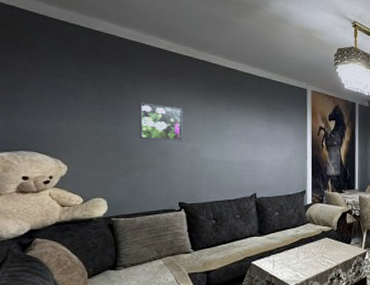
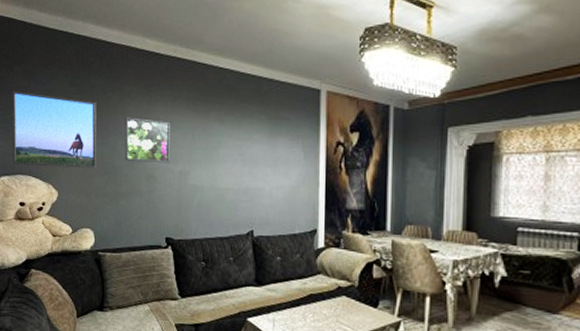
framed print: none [13,72,110,146] -> present [12,90,97,169]

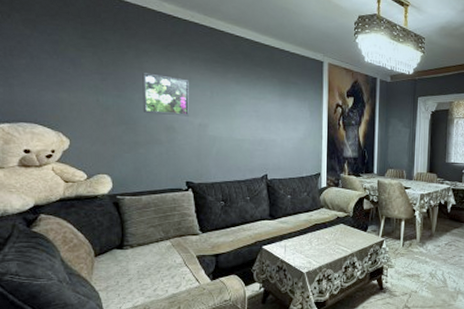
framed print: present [12,90,97,169] -> none [10,37,113,119]

